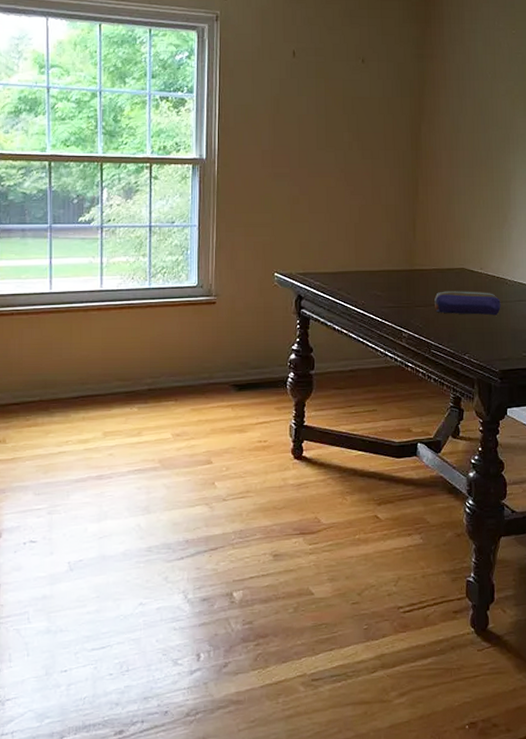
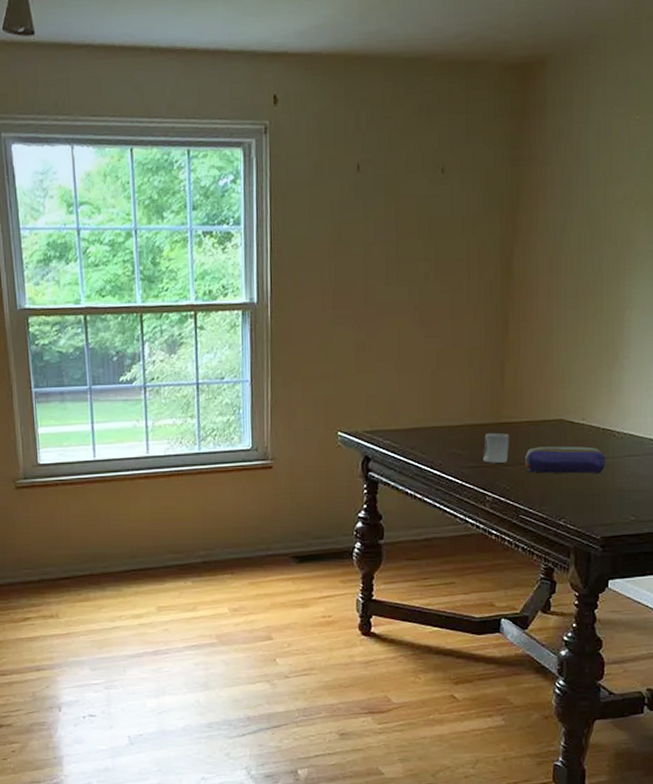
cup: none [399,277,422,304] -> present [483,432,510,463]

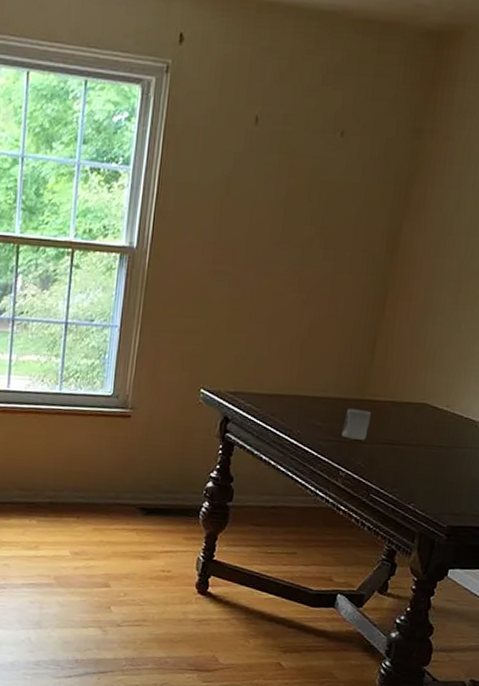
pencil case: present [525,446,606,474] -> none [382,428,465,463]

